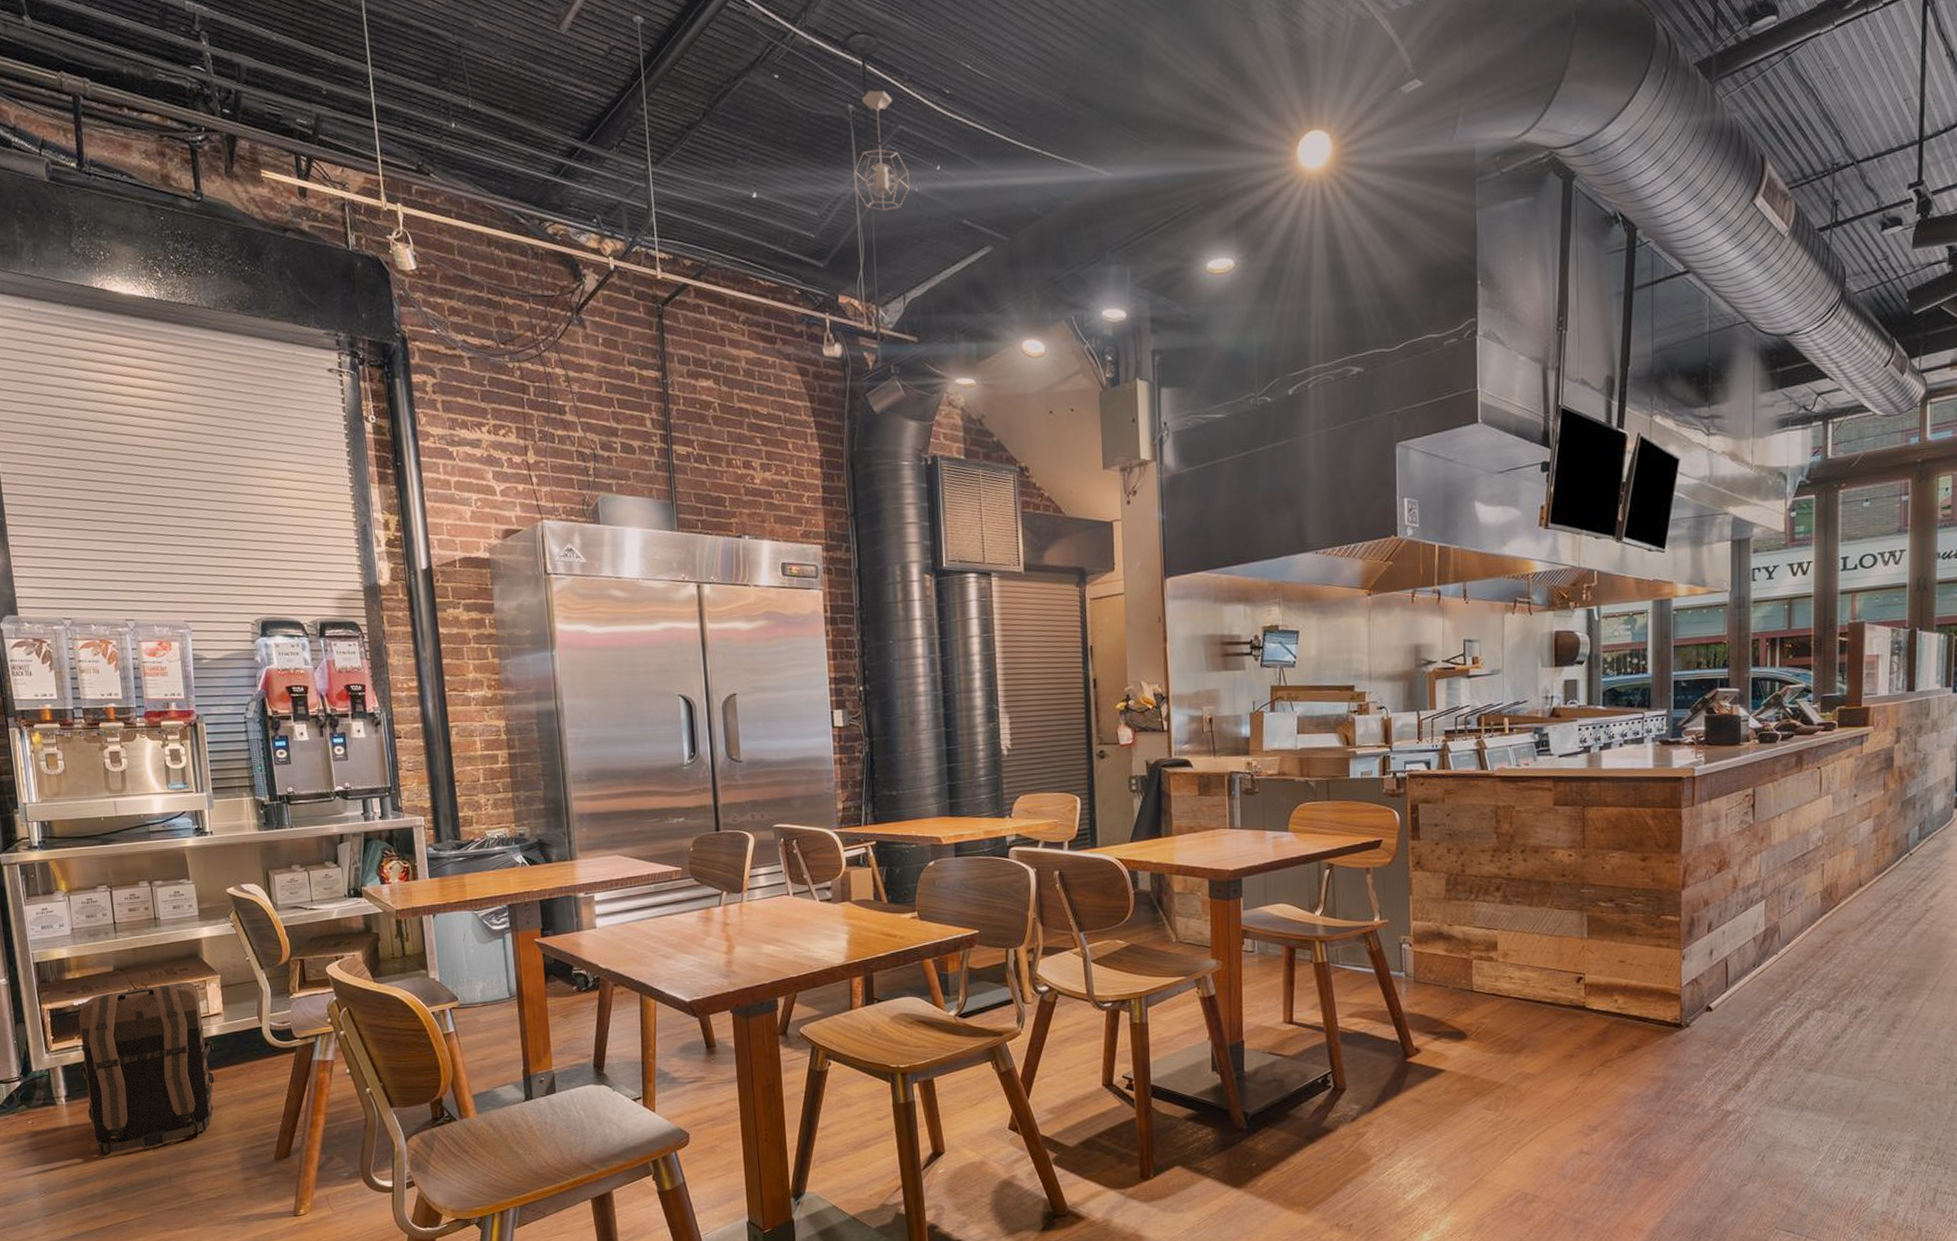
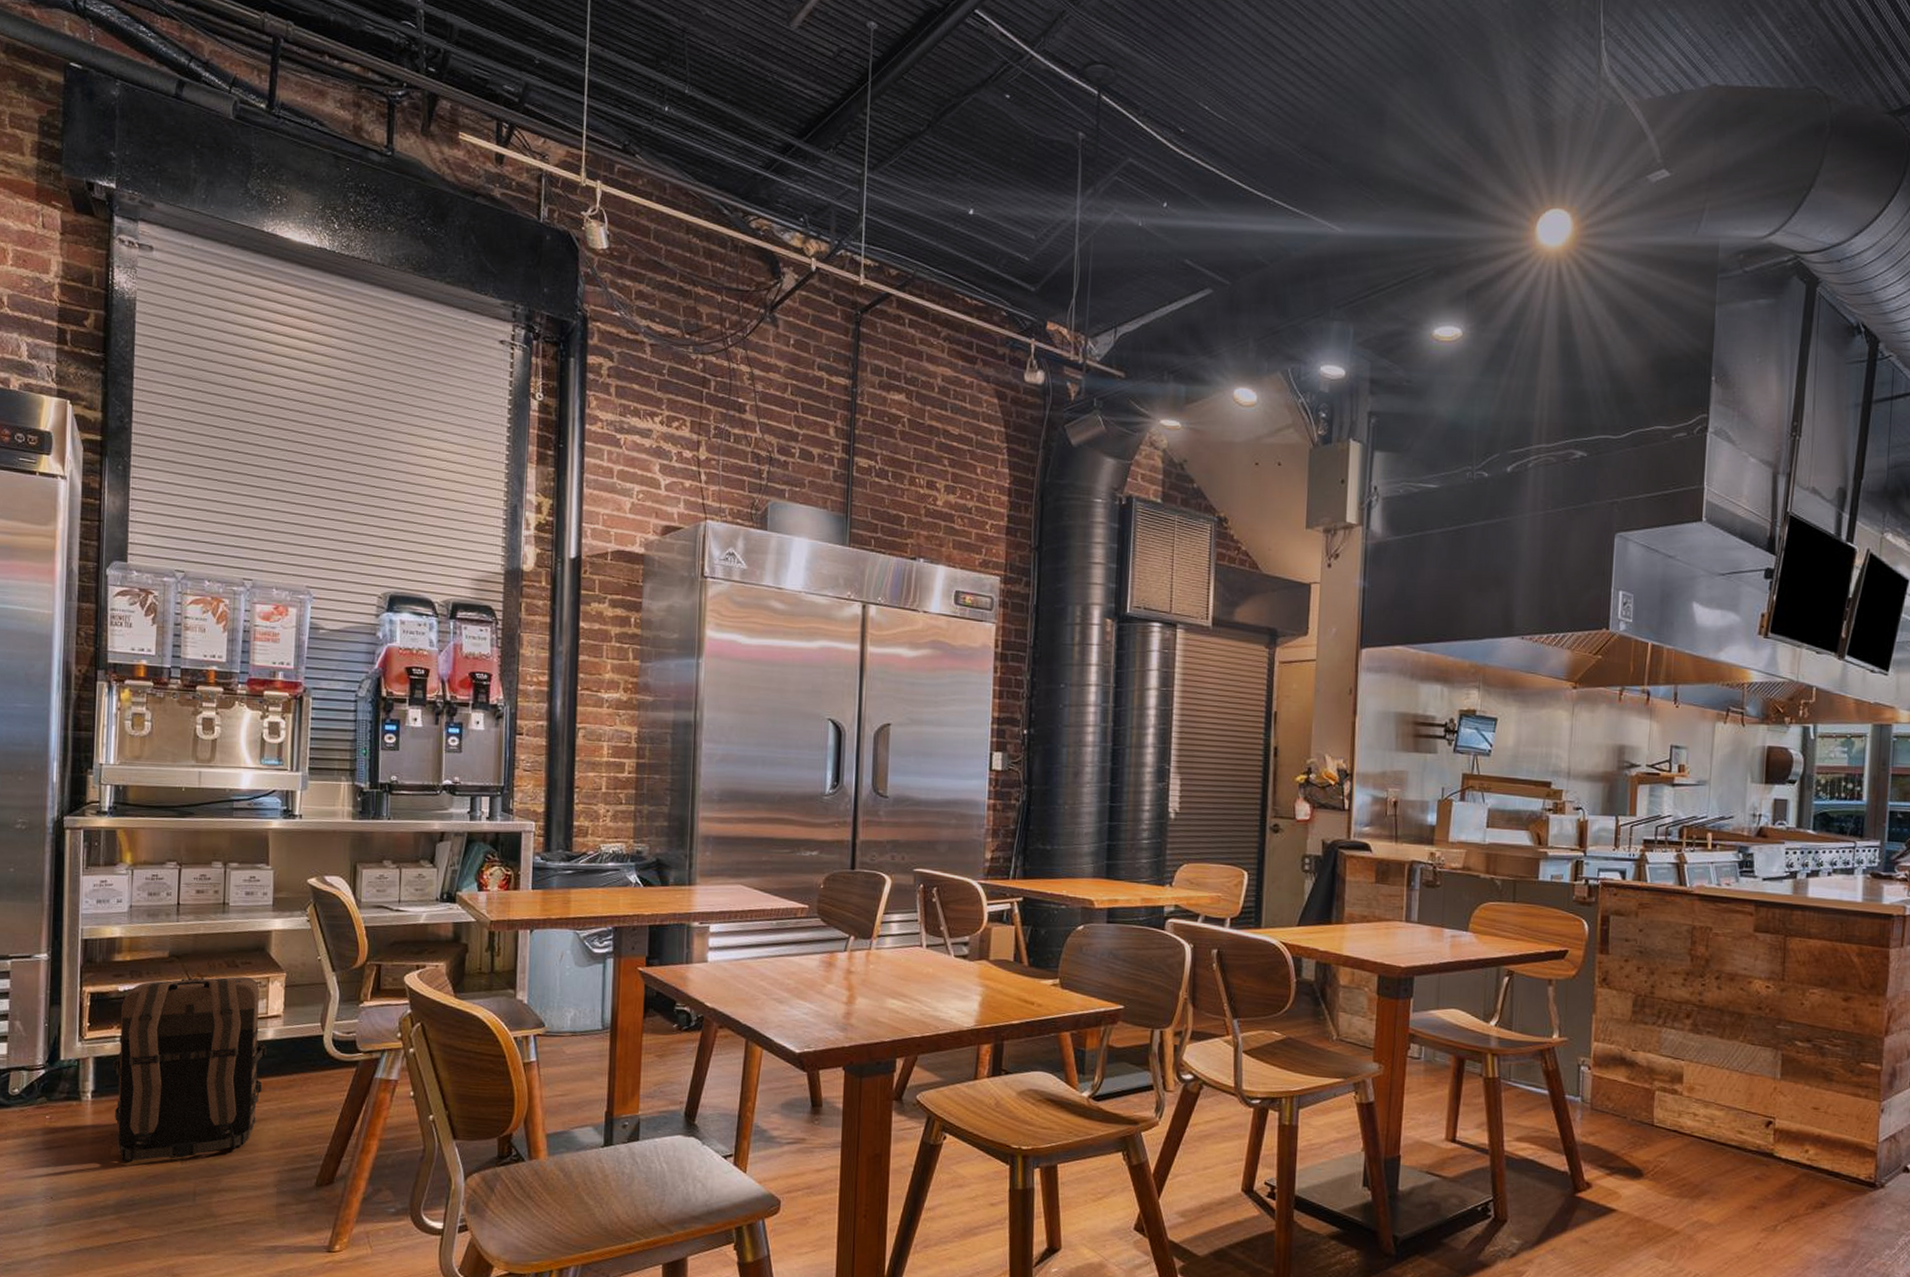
pendant light: present [854,90,910,211] -> none [1076,121,1134,242]

